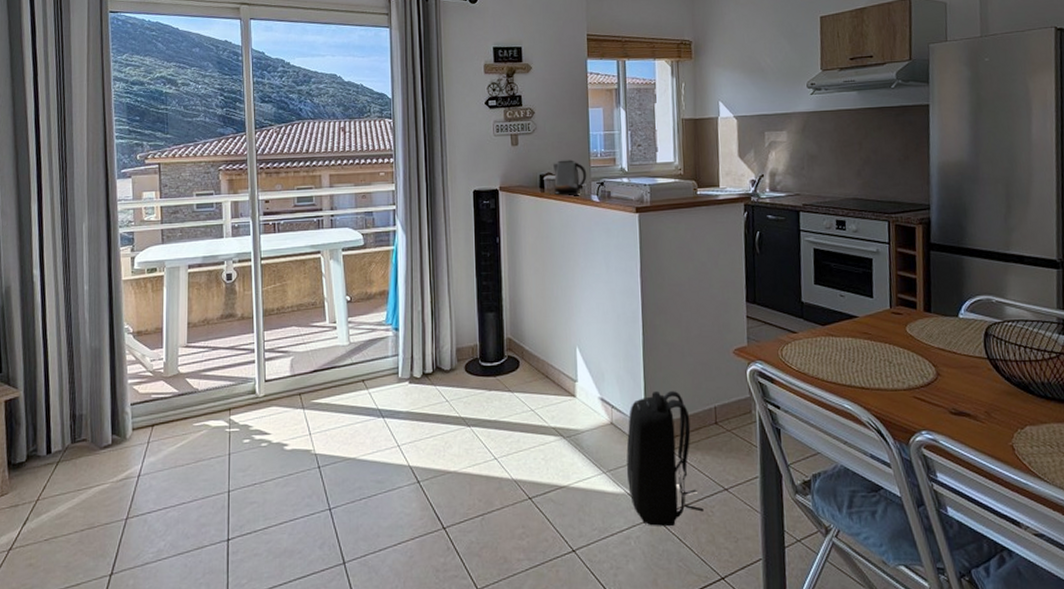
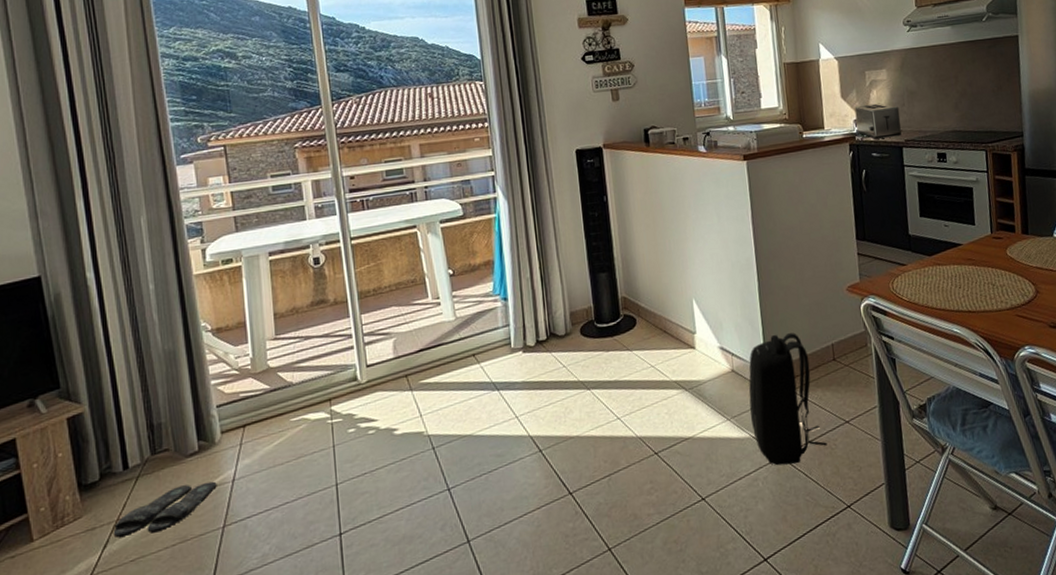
slippers: none [34,474,124,516] -> present [114,481,217,537]
kettle: present [552,160,587,196] -> none [656,111,693,149]
toaster: none [751,165,800,201] -> present [854,103,902,139]

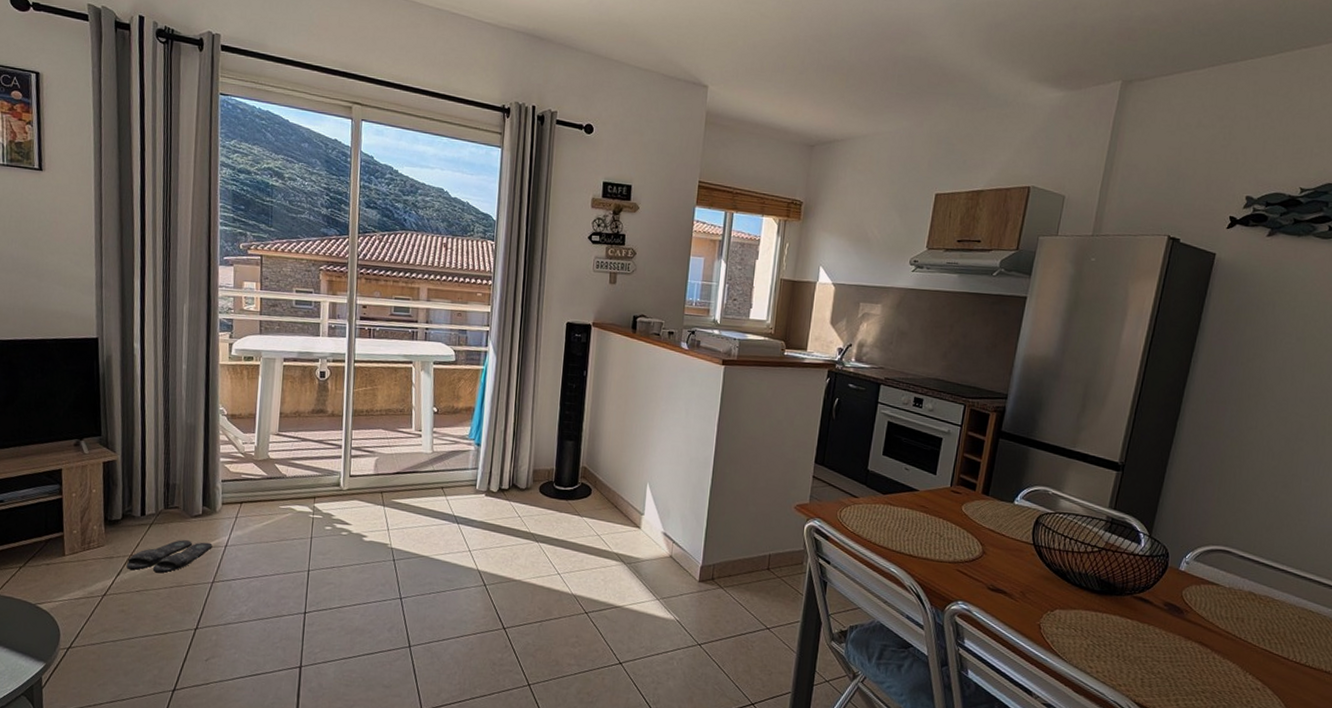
backpack: present [749,332,827,466] -> none [678,532,745,653]
toaster: present [854,103,902,139] -> none [839,334,886,373]

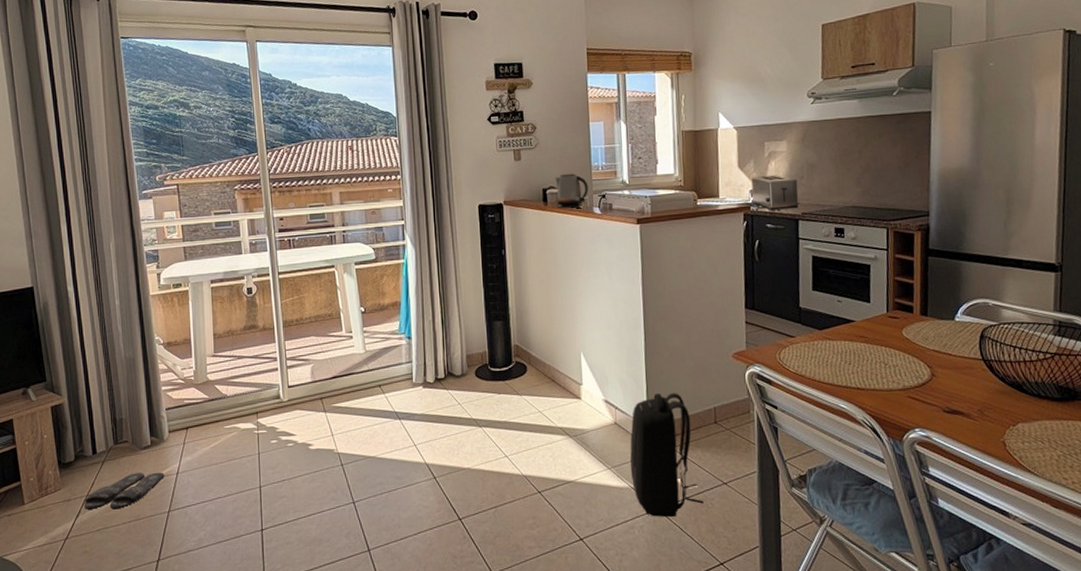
kettle: none [646,304,680,341] -> present [555,173,589,209]
backpack: none [678,532,745,653] -> present [630,392,704,517]
toaster: none [839,334,886,373] -> present [751,174,799,210]

